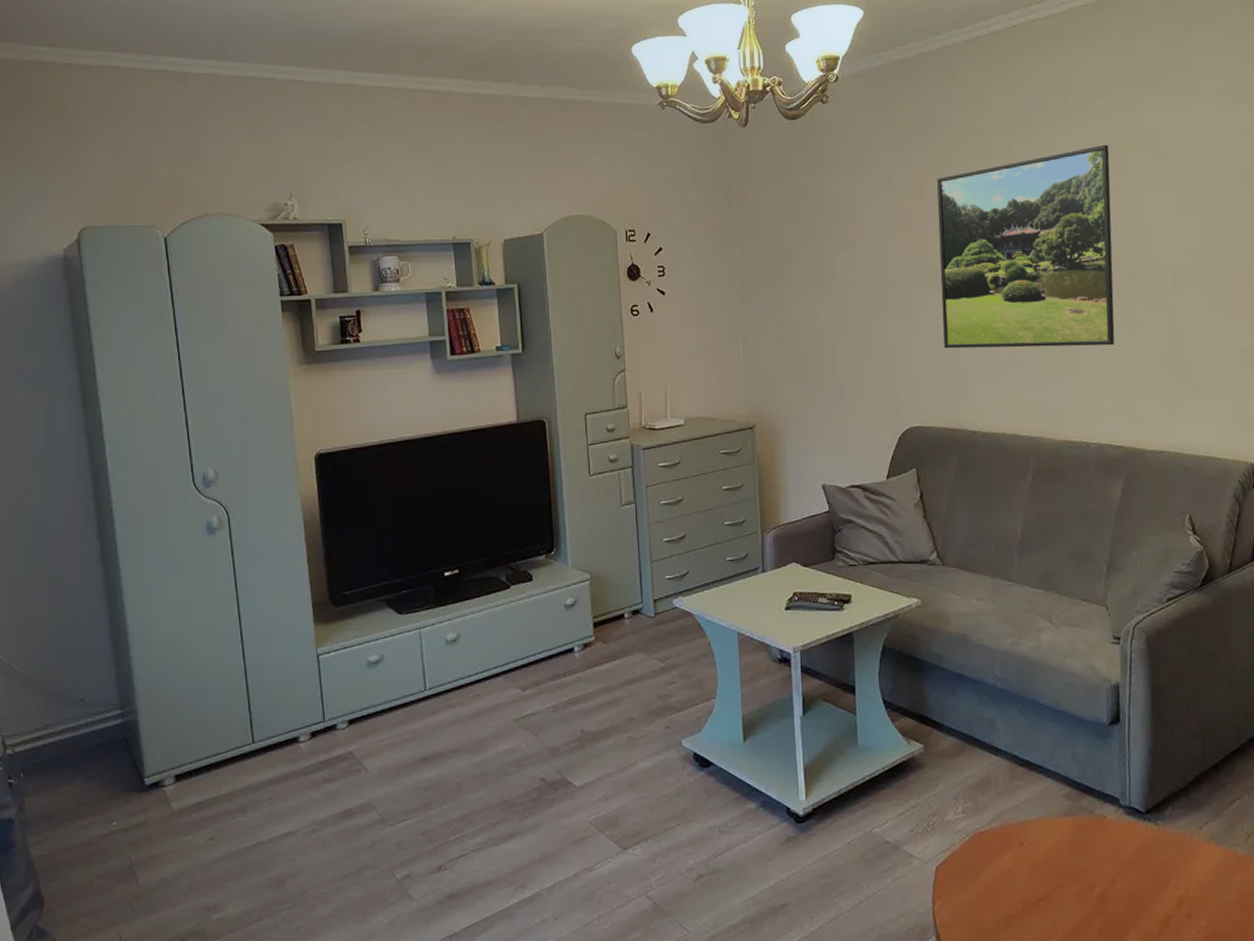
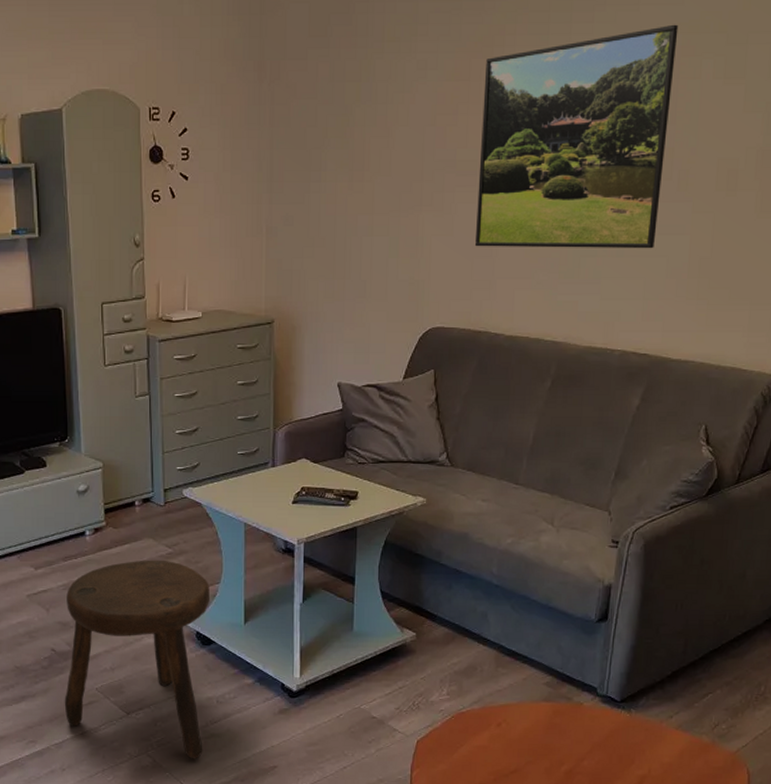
stool: none [555,675,707,900] -> present [64,560,210,759]

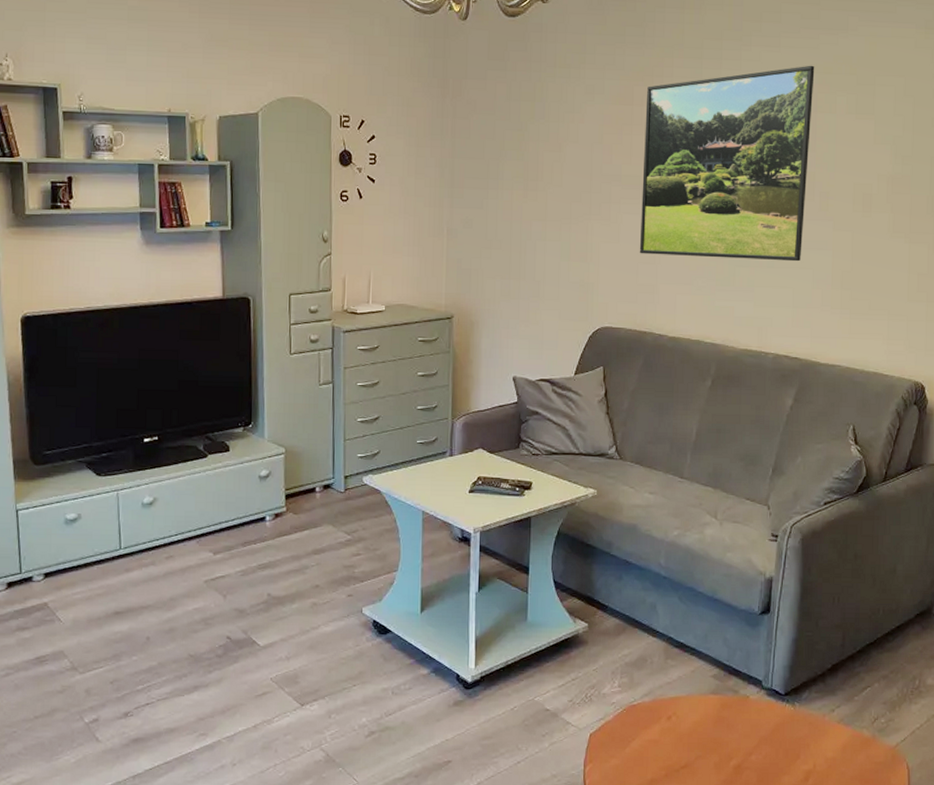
stool: present [64,560,210,759] -> none [237,546,387,754]

